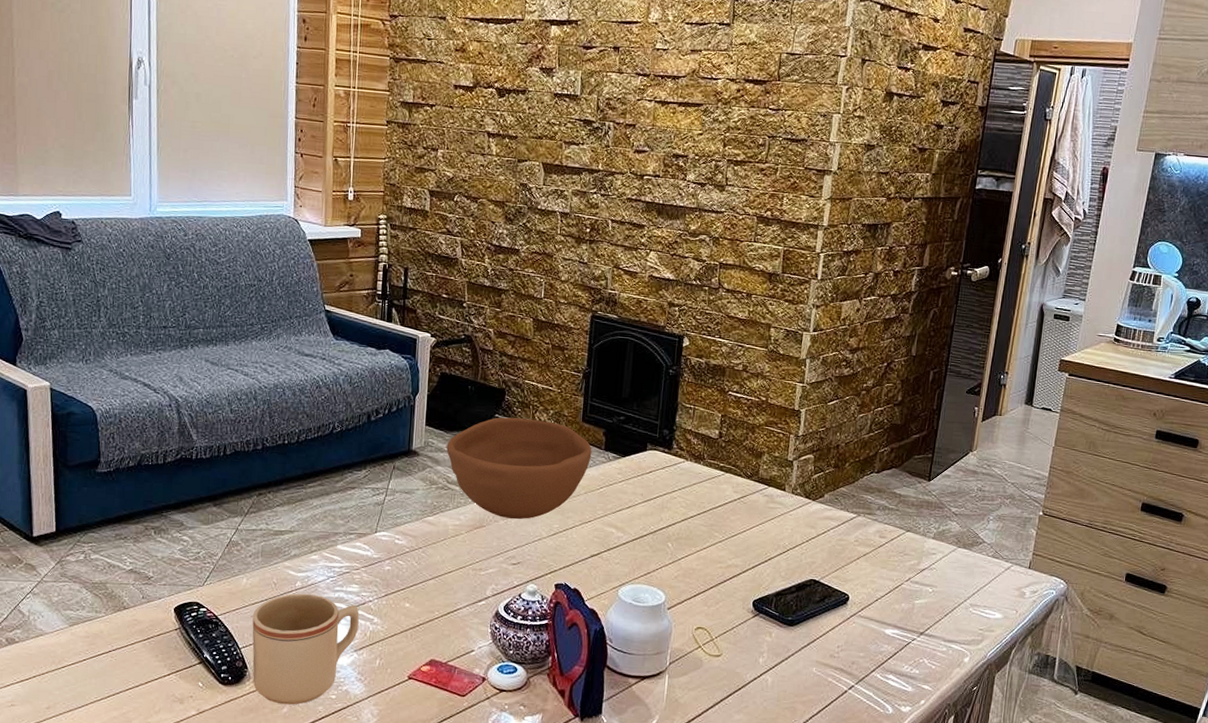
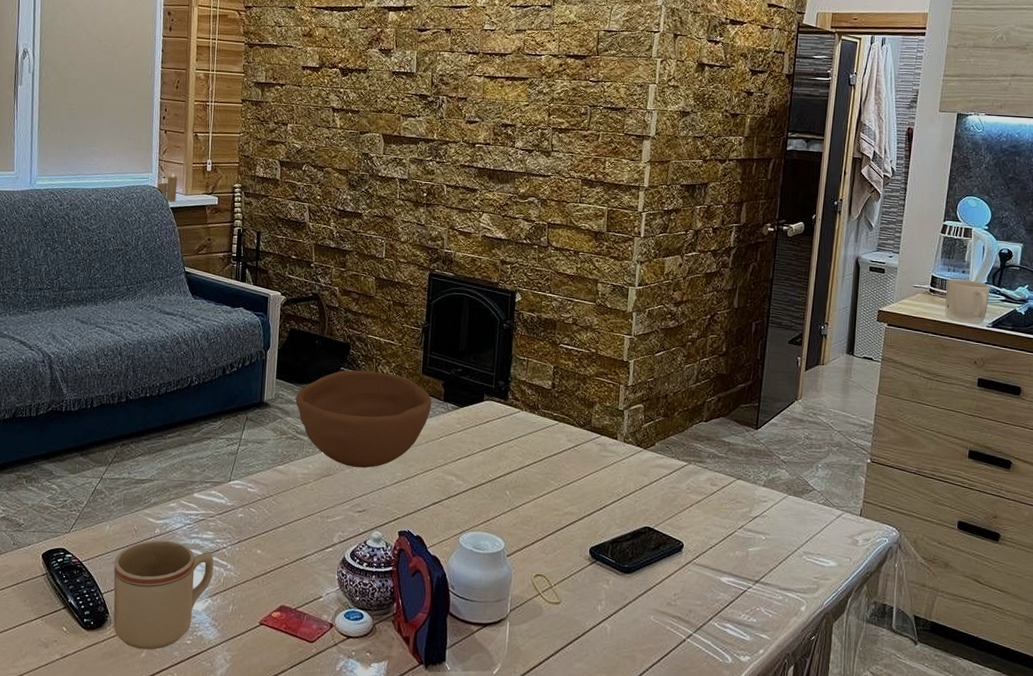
candle: none [293,202,316,234] -> present [157,173,178,202]
mug: none [1128,328,1176,375] -> present [945,279,990,324]

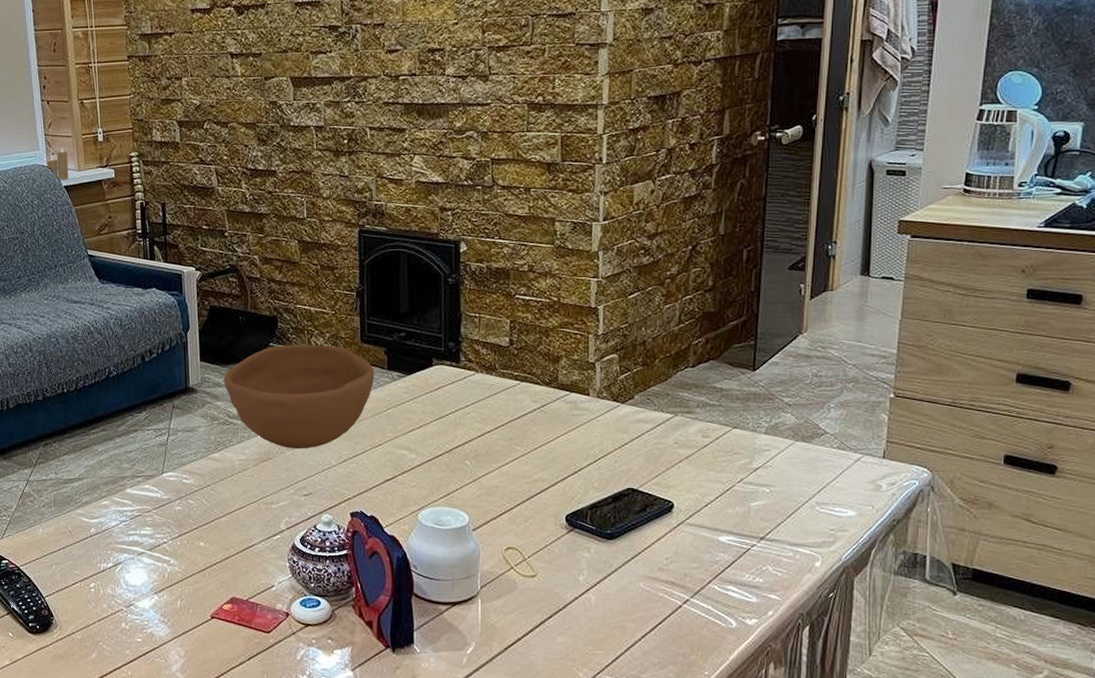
mug: present [113,540,214,650] -> none [52,539,156,650]
mug: present [945,279,990,324] -> none [984,173,1042,226]

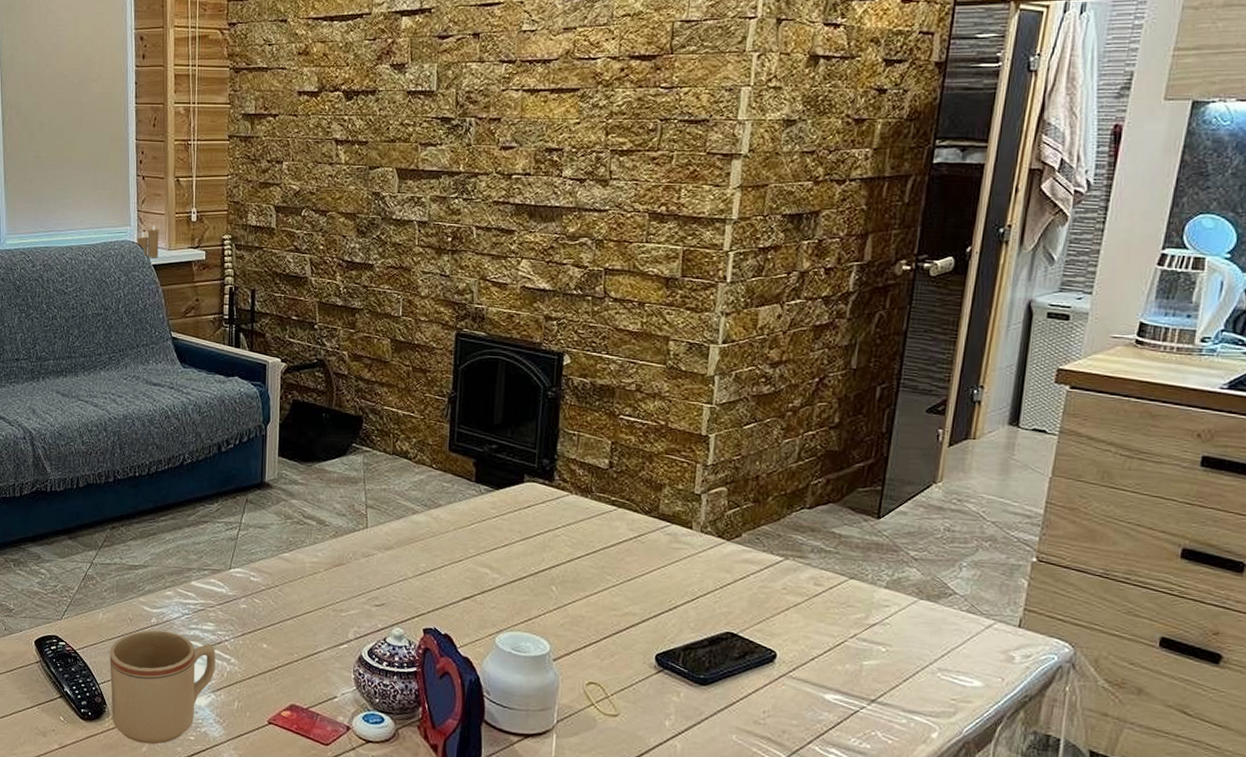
mug: none [52,539,156,650] -> present [109,630,216,744]
bowl: present [224,344,375,449] -> none [301,446,461,557]

